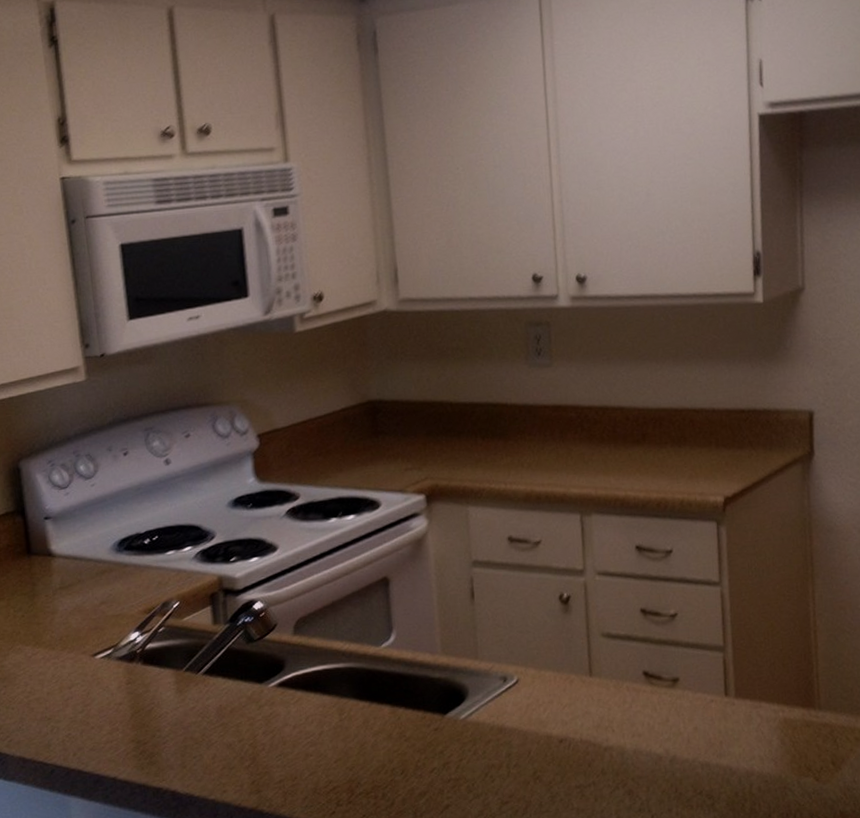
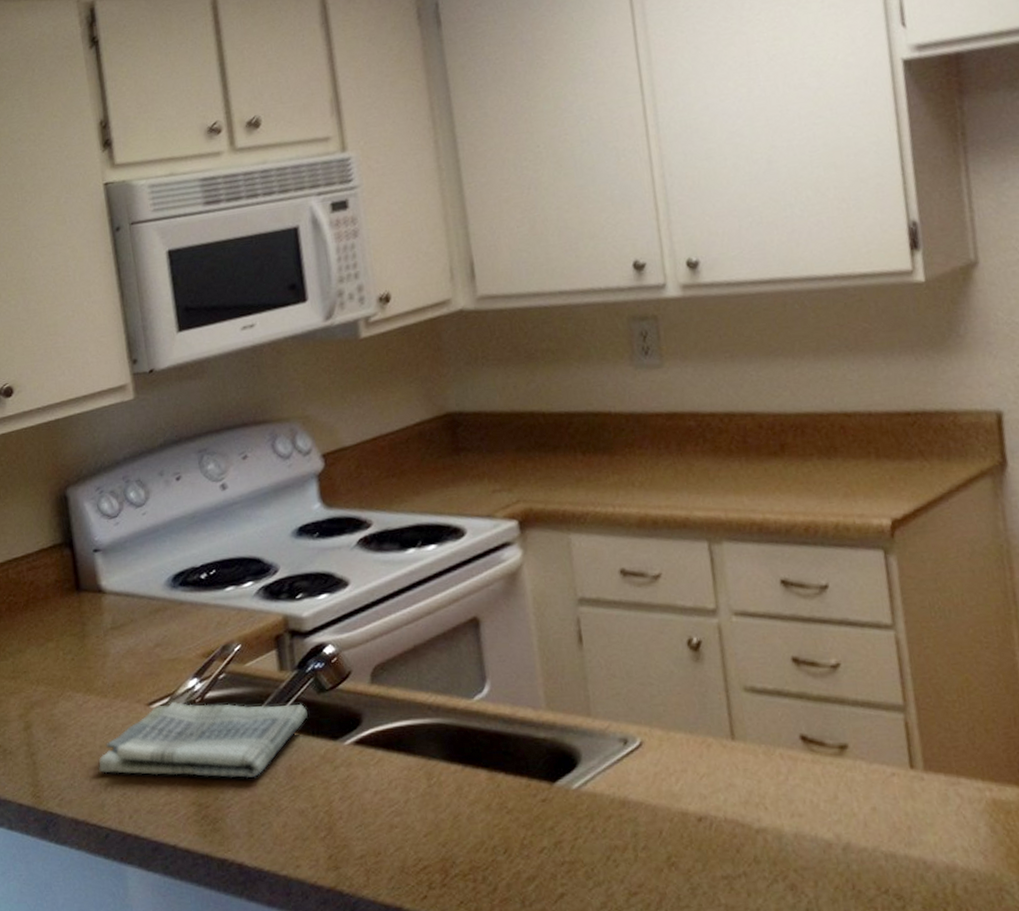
dish towel: none [45,652,237,718] -> present [98,702,308,779]

